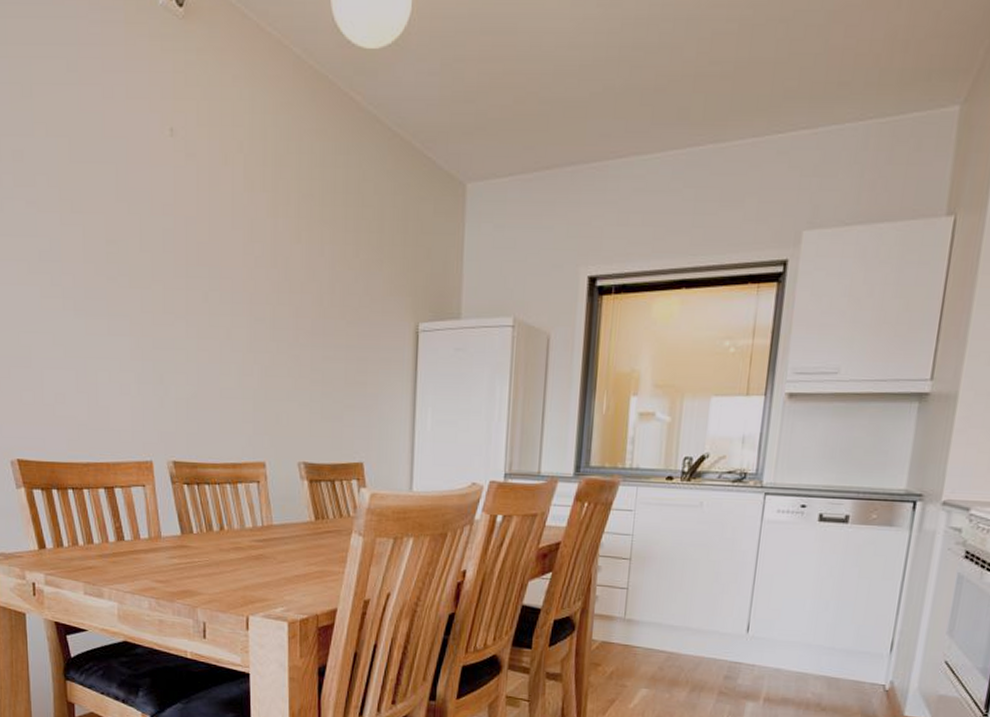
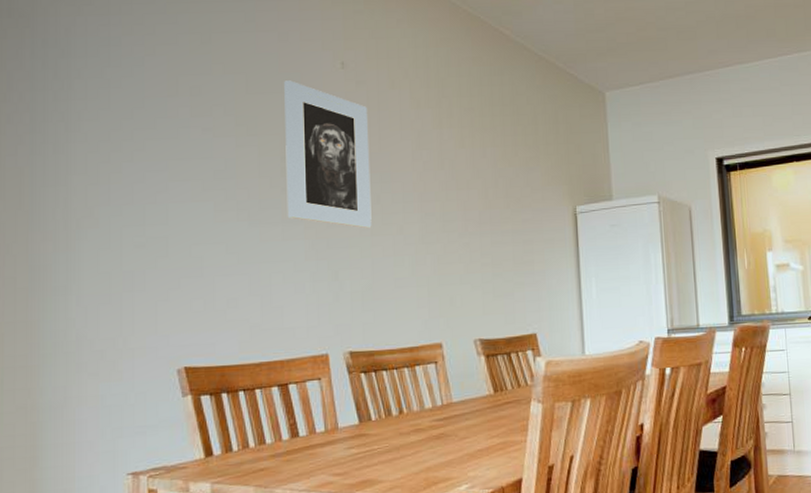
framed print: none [109,148,198,330] -> present [284,80,372,229]

